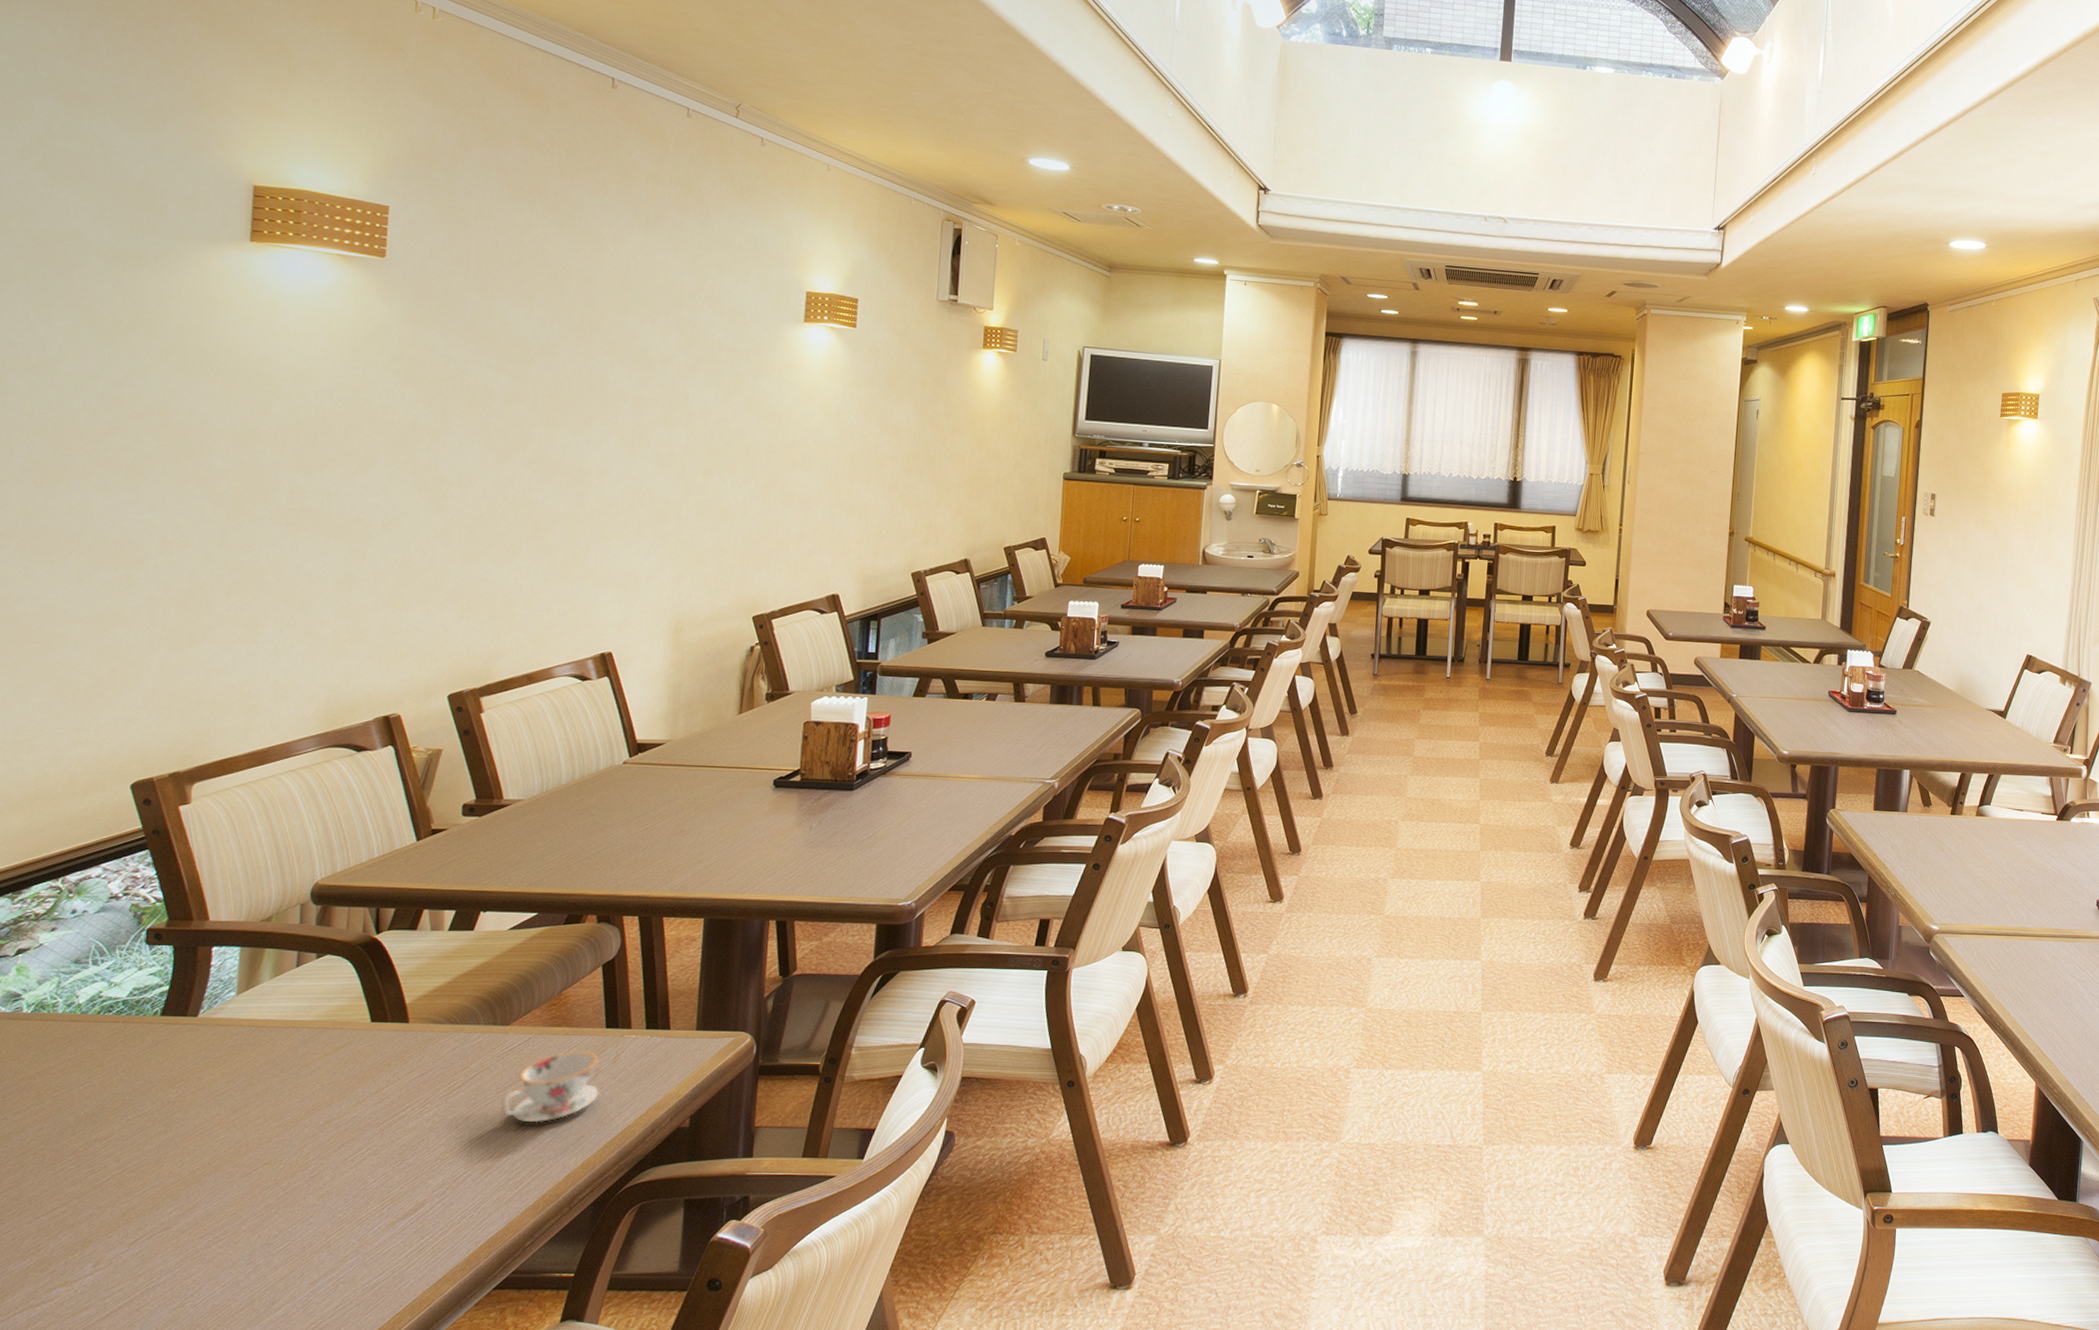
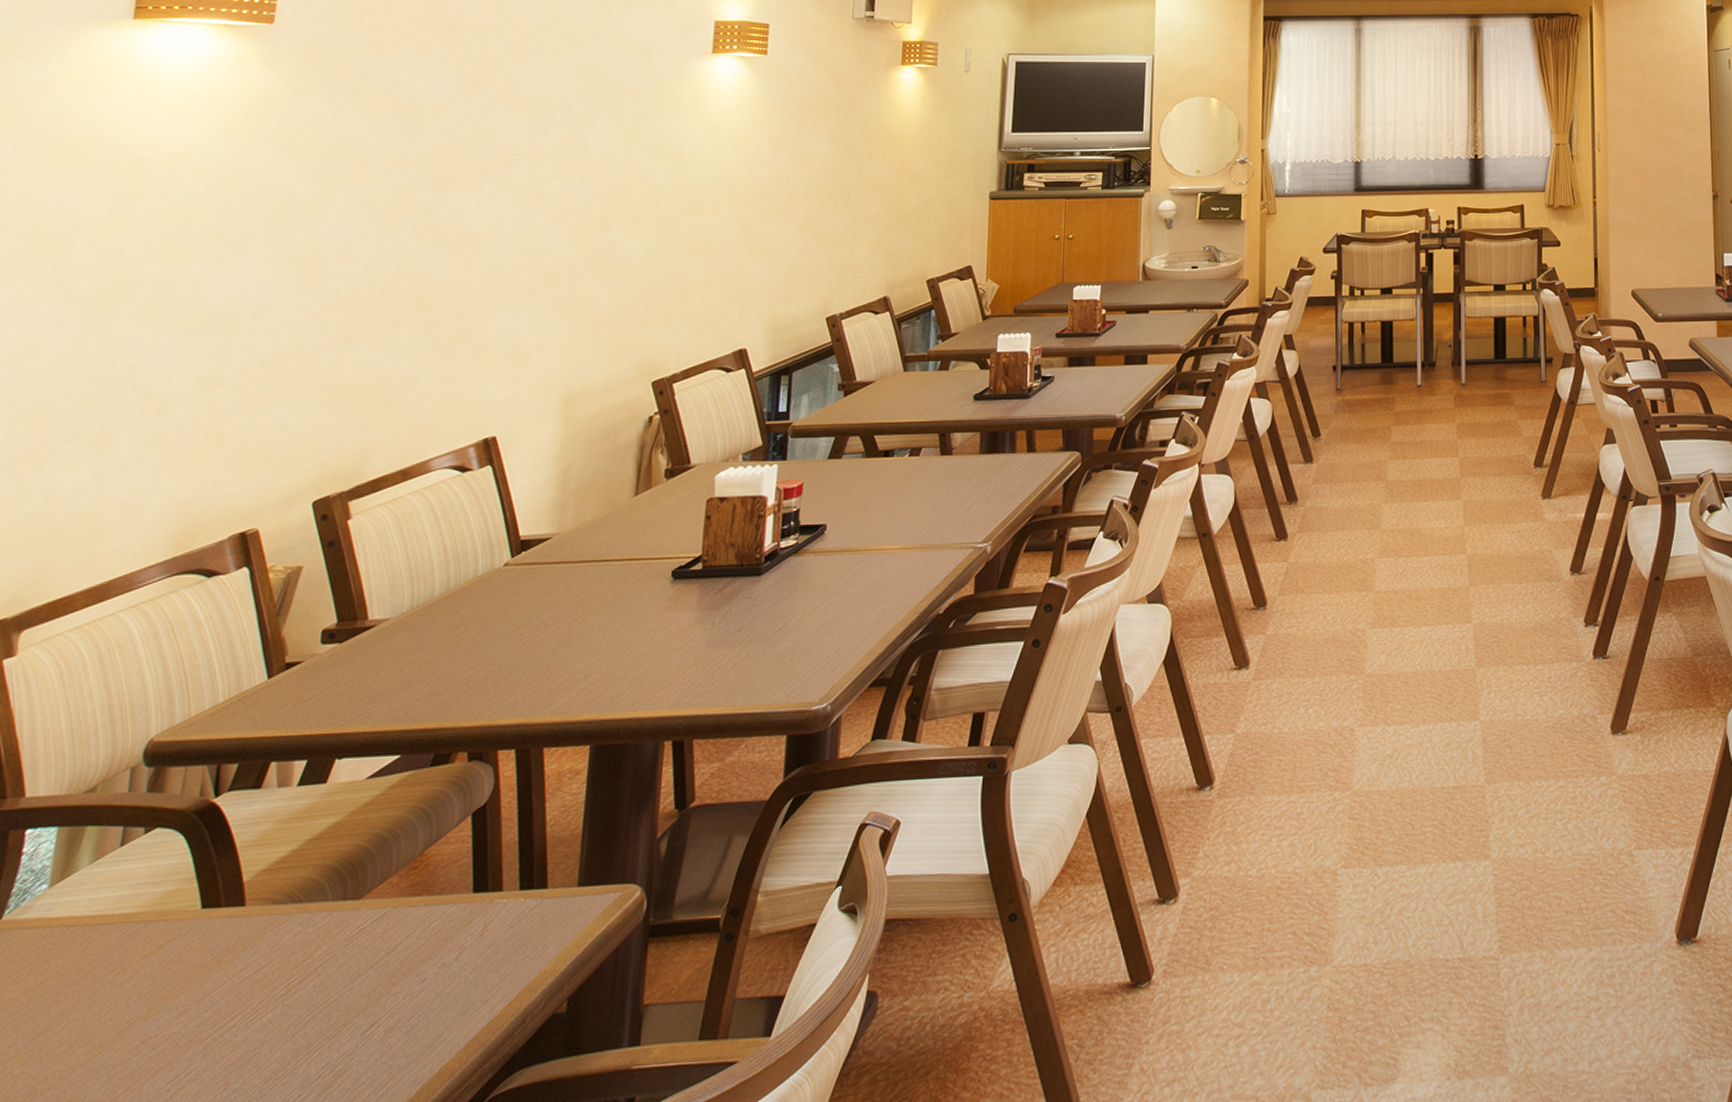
teacup: present [499,1050,599,1123] -> none [345,923,463,1023]

